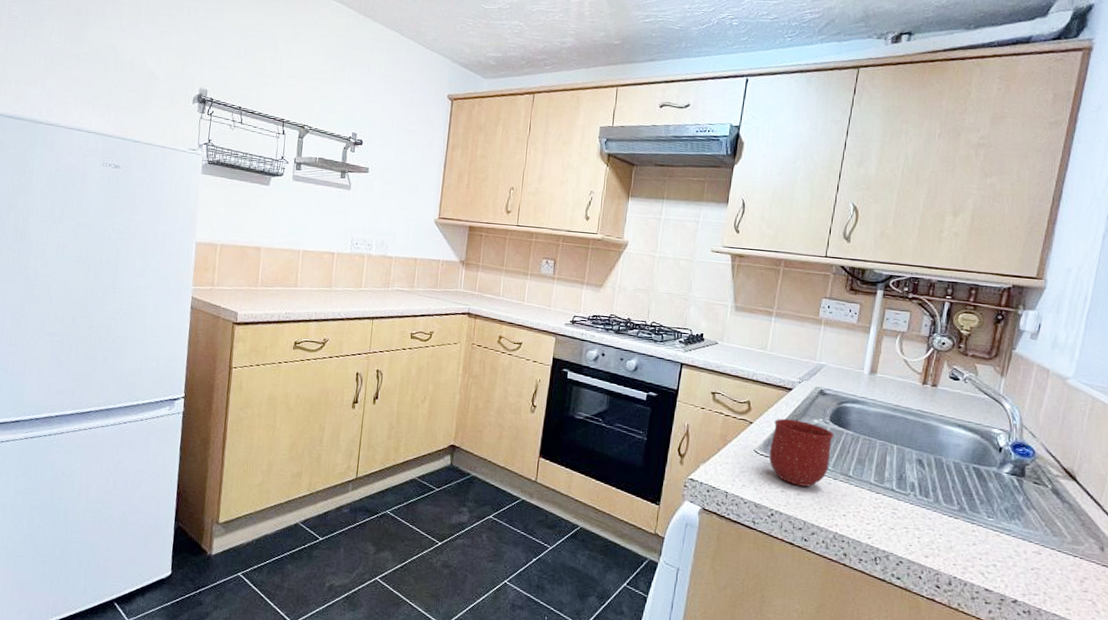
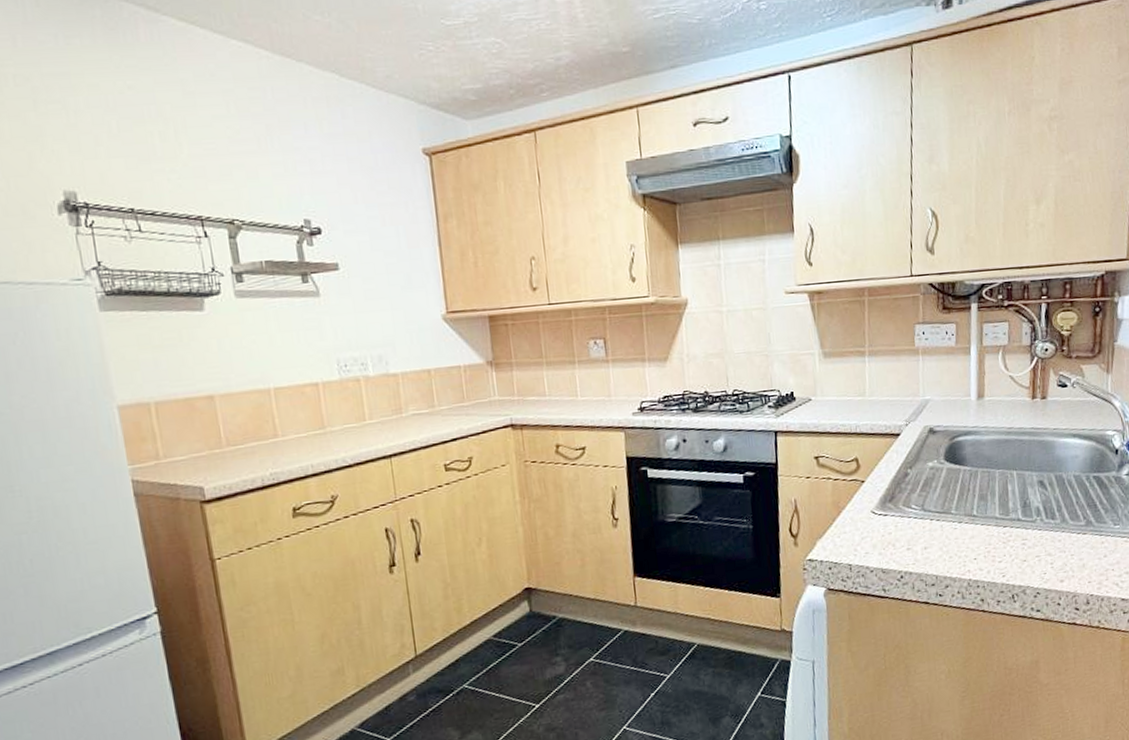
mug: present [769,418,834,487] -> none [887,467,952,540]

